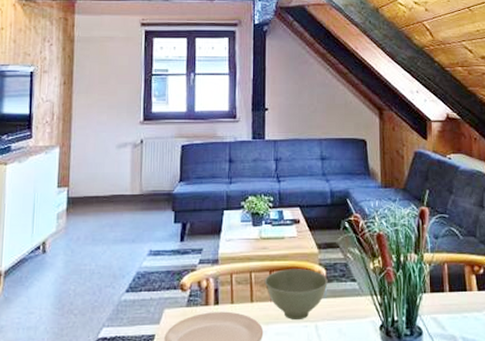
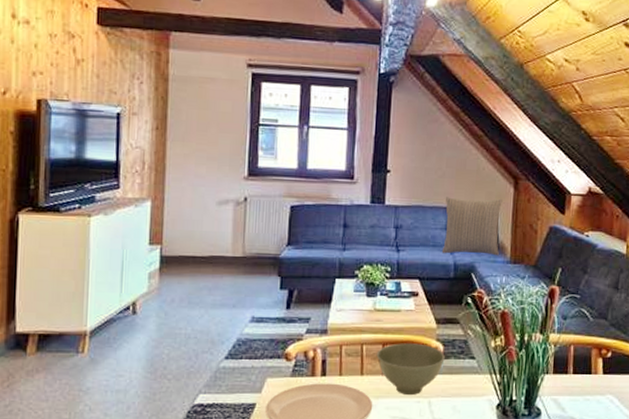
pillow: none [318,128,372,182] -> present [441,197,502,256]

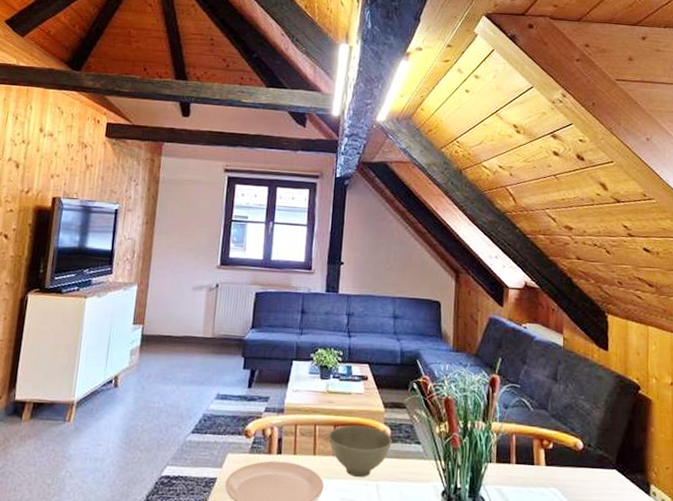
pillow: present [441,197,502,256] -> none [389,288,445,344]

